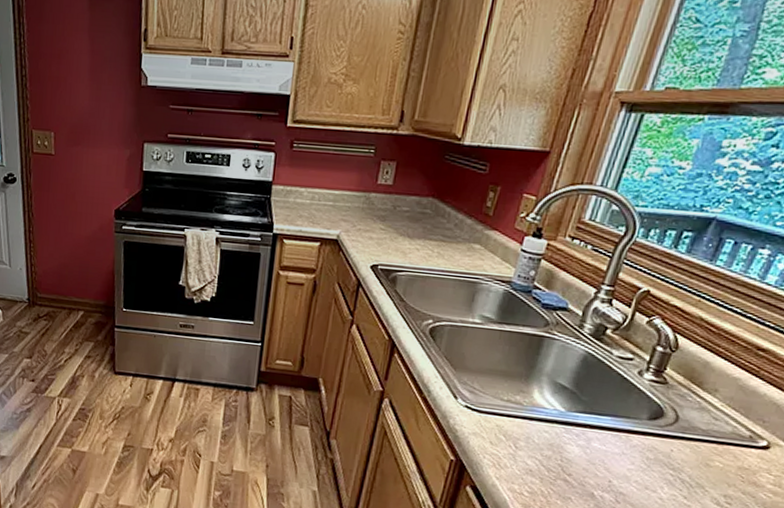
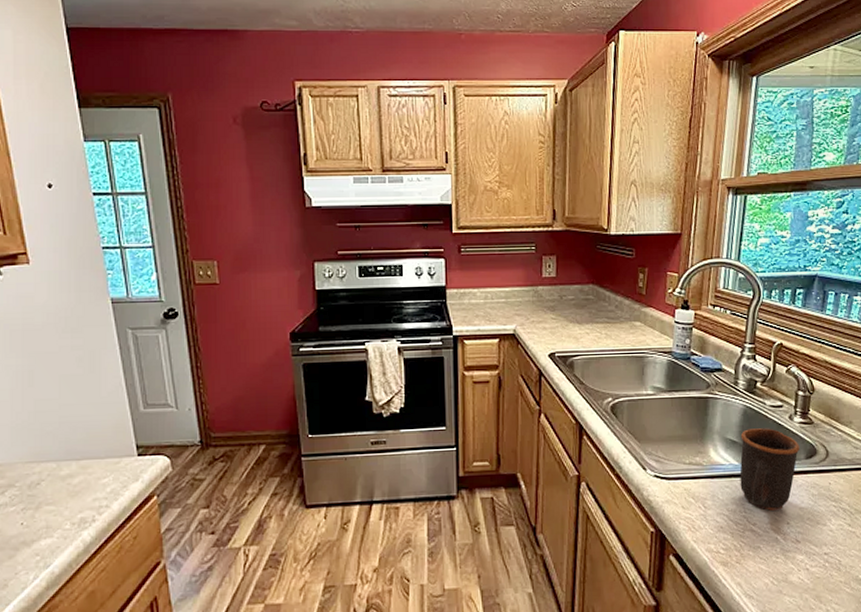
mug: none [561,377,644,466] -> present [740,428,800,511]

